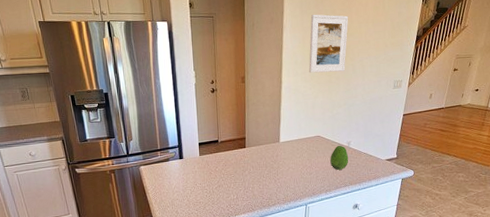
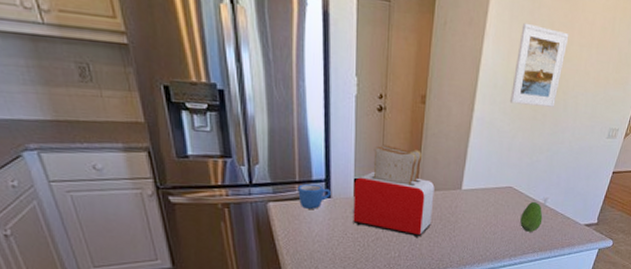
mug: none [160,149,183,168] -> present [298,183,331,209]
toaster: none [199,115,260,182] -> present [352,144,435,237]

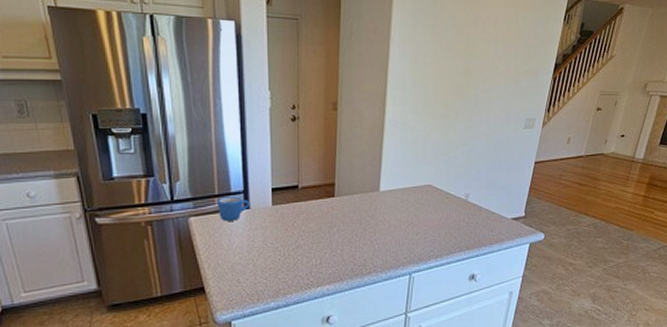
toaster: present [352,144,435,237] -> none [271,152,352,243]
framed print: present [509,22,569,107] -> none [420,26,474,103]
fruit: present [520,201,543,233] -> none [443,198,466,231]

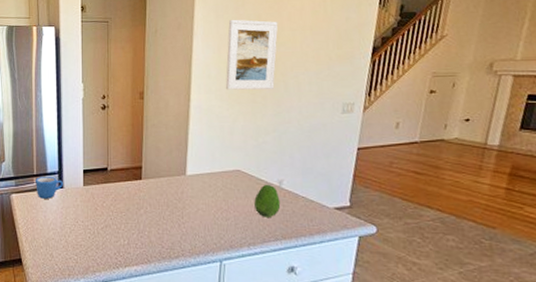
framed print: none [420,26,474,103] -> present [225,19,278,90]
fruit: none [443,198,466,231] -> present [254,184,281,219]

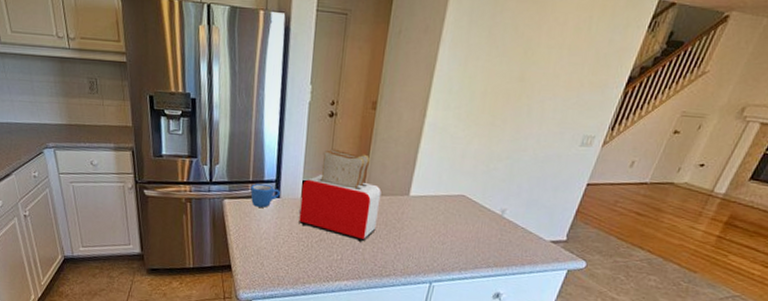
toaster: none [82,138,159,224] -> present [298,148,381,242]
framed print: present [225,19,278,90] -> none [465,27,536,113]
fruit: present [254,184,281,219] -> none [473,211,500,246]

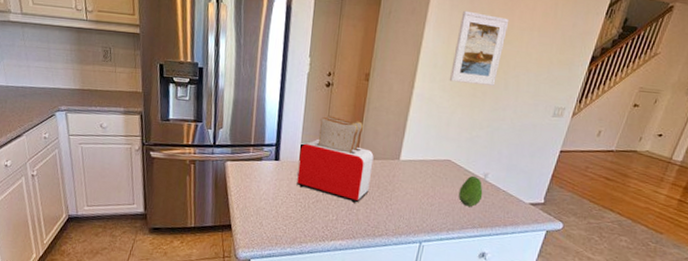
mug: present [250,183,280,208] -> none [251,147,280,170]
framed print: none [465,27,536,113] -> present [449,10,509,86]
fruit: none [473,211,500,246] -> present [459,175,483,208]

